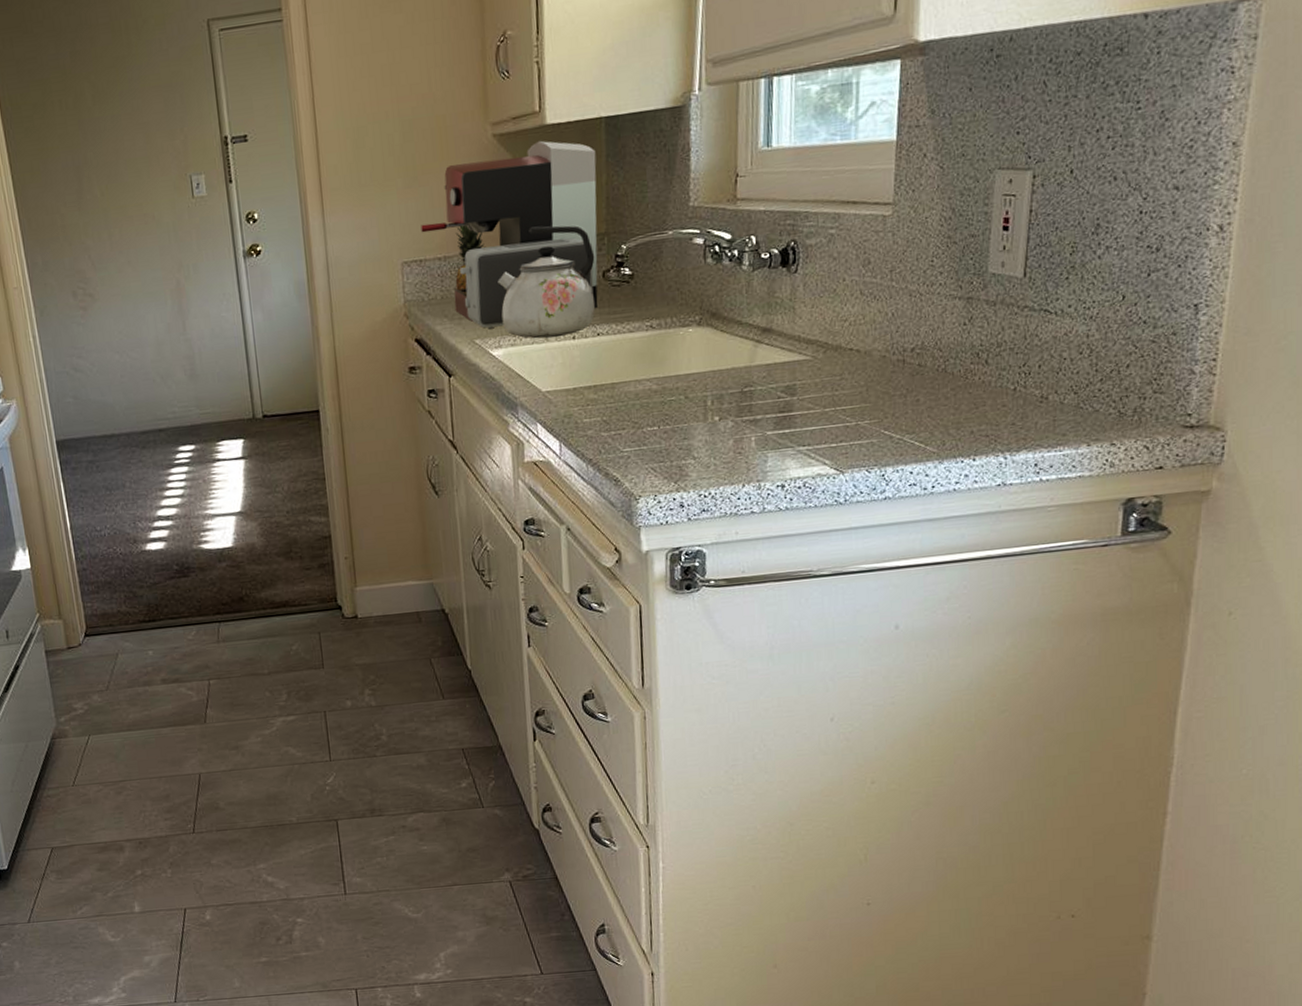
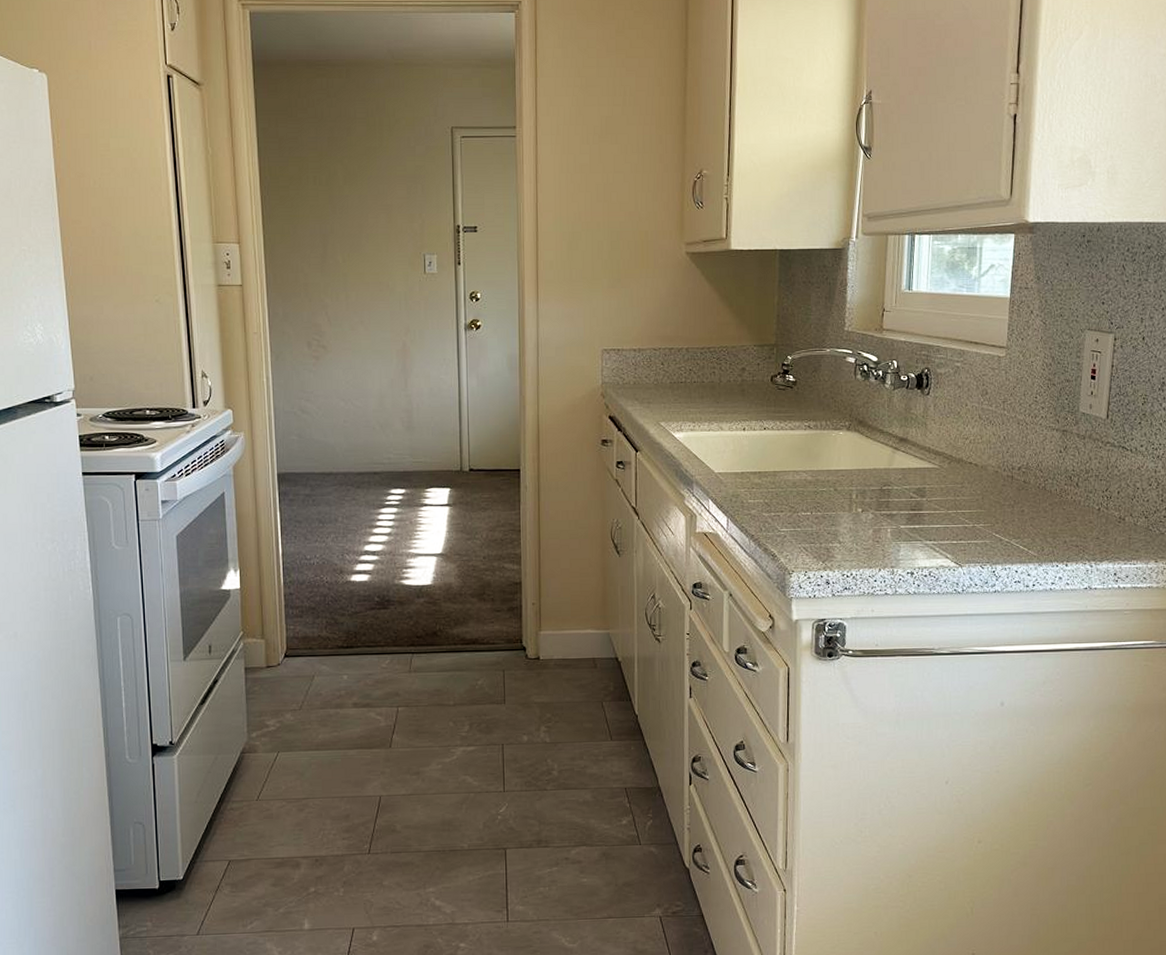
coffee maker: present [421,140,598,322] -> none [621,262,771,407]
fruit: present [455,225,486,291] -> none [647,324,675,379]
toaster: present [460,237,594,329] -> none [651,344,764,414]
kettle: present [497,225,596,339] -> none [683,332,765,427]

